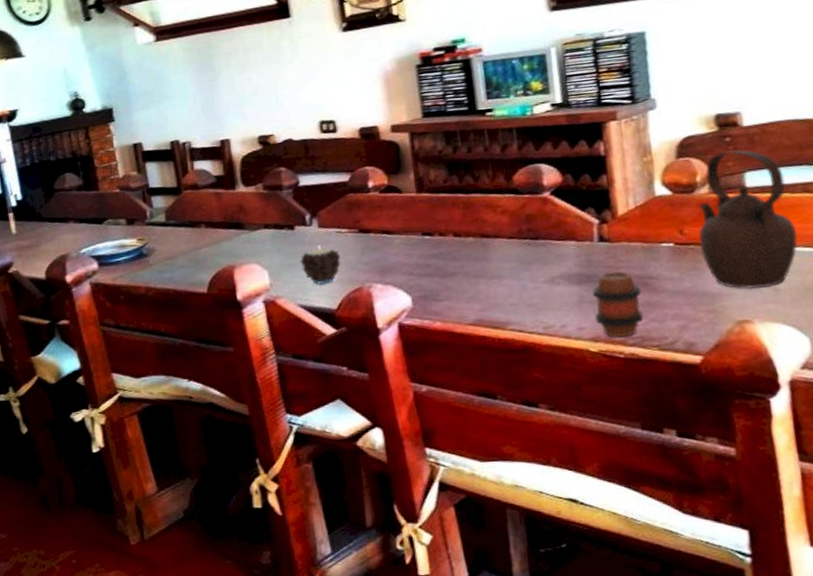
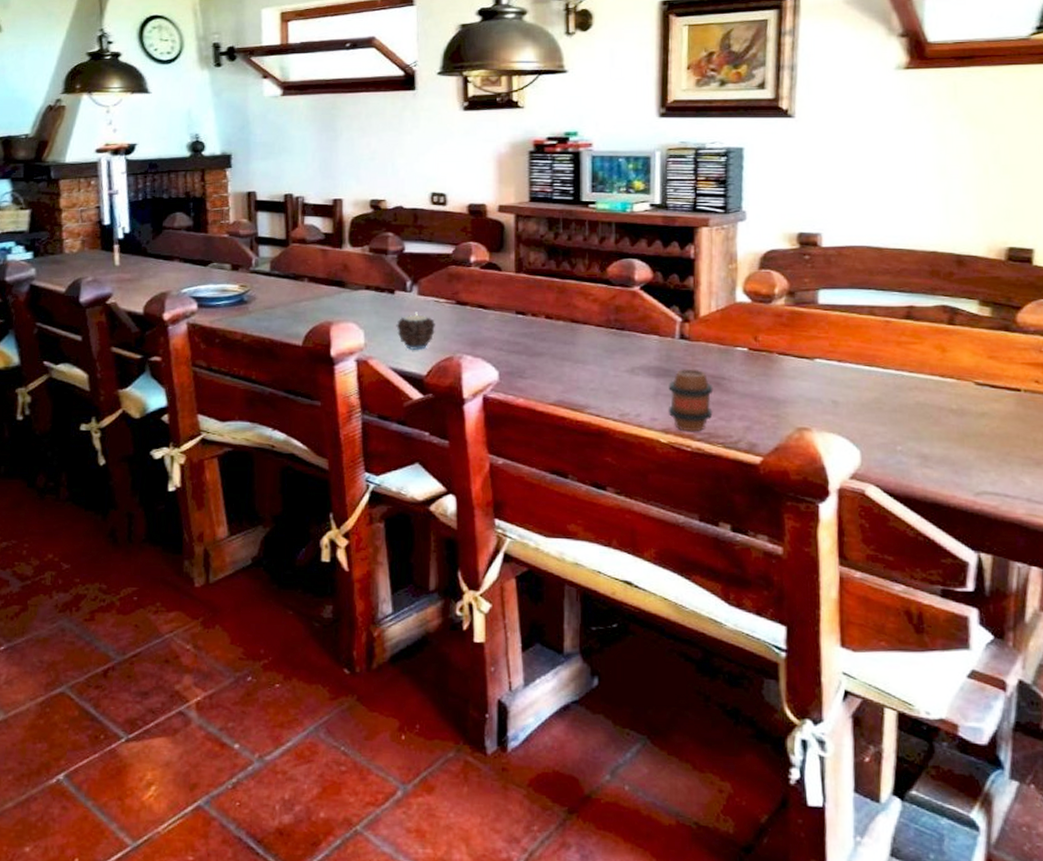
teapot: present [698,149,798,290] -> none [770,268,859,400]

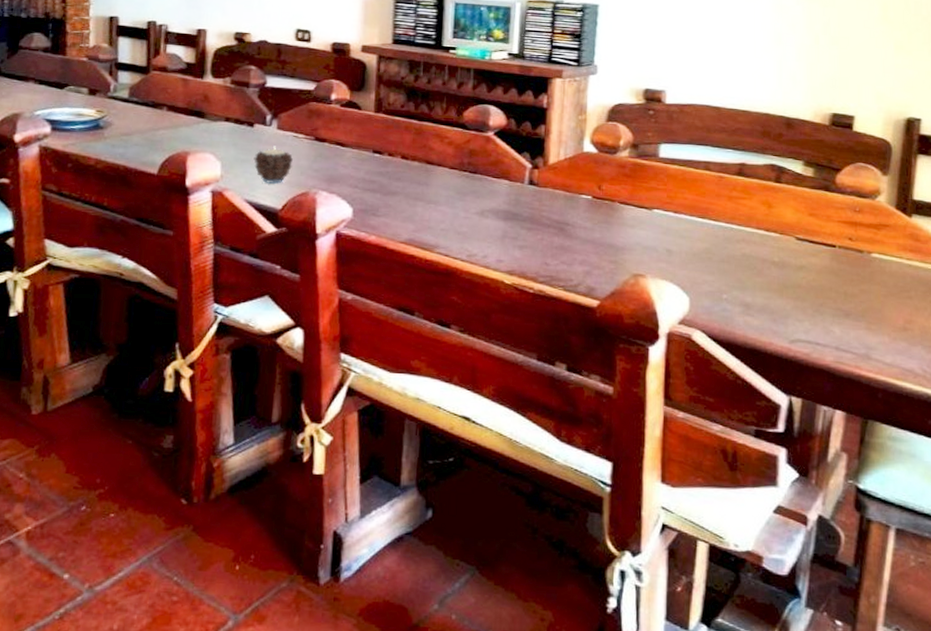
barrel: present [668,368,714,432] -> none [513,213,558,275]

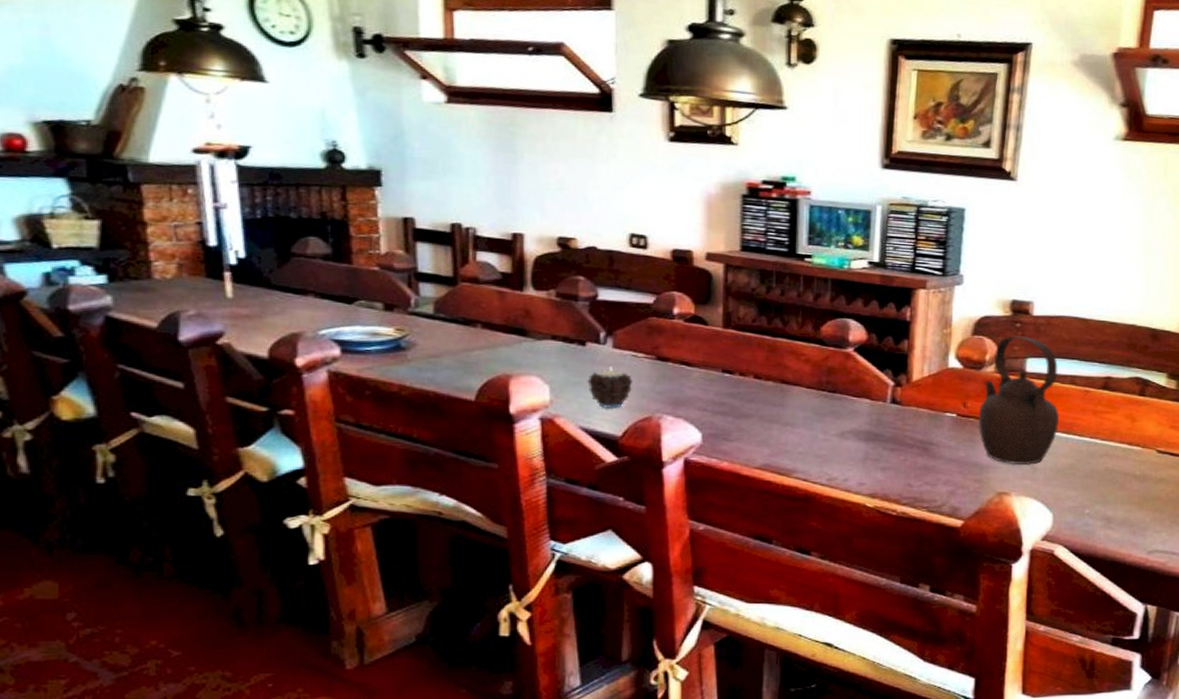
teapot: none [613,122,693,248] -> present [978,335,1059,466]

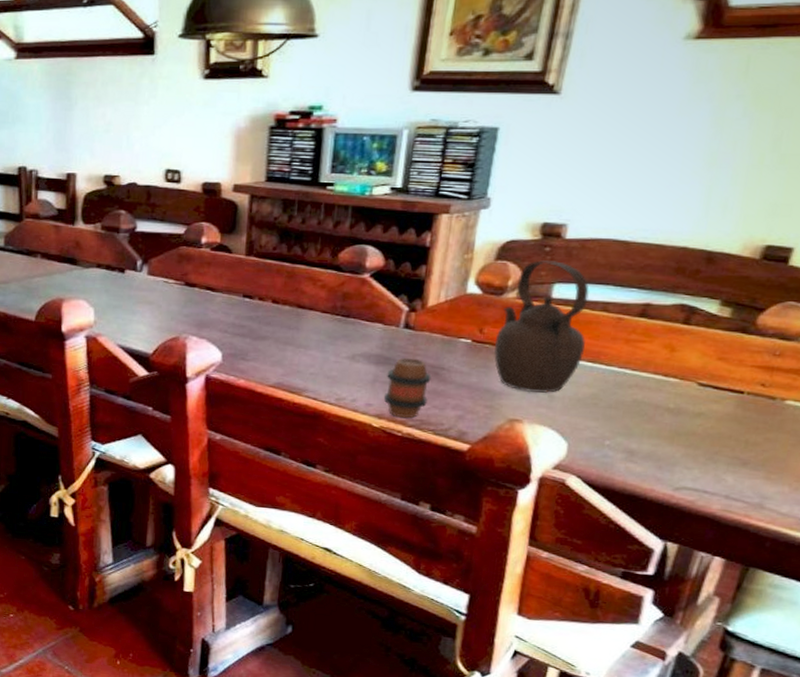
candle: present [587,366,634,410] -> none [125,291,164,330]
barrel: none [875,433,921,497] -> present [383,357,432,419]

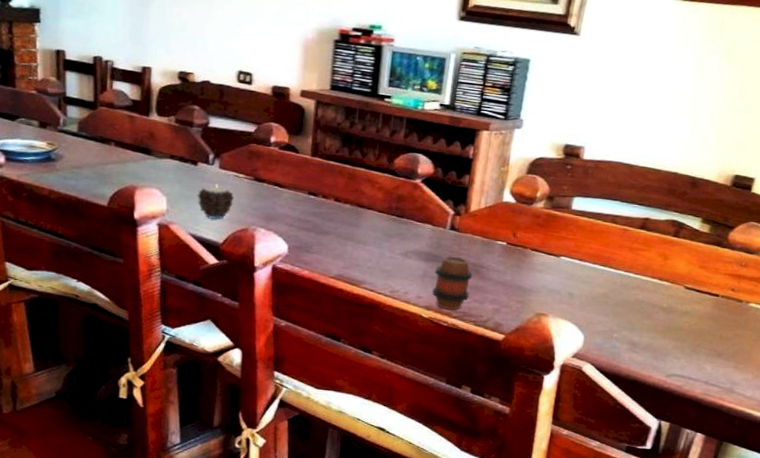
candle: none [125,291,164,330] -> present [197,184,235,220]
teapot: present [493,260,589,393] -> none [524,176,602,291]

